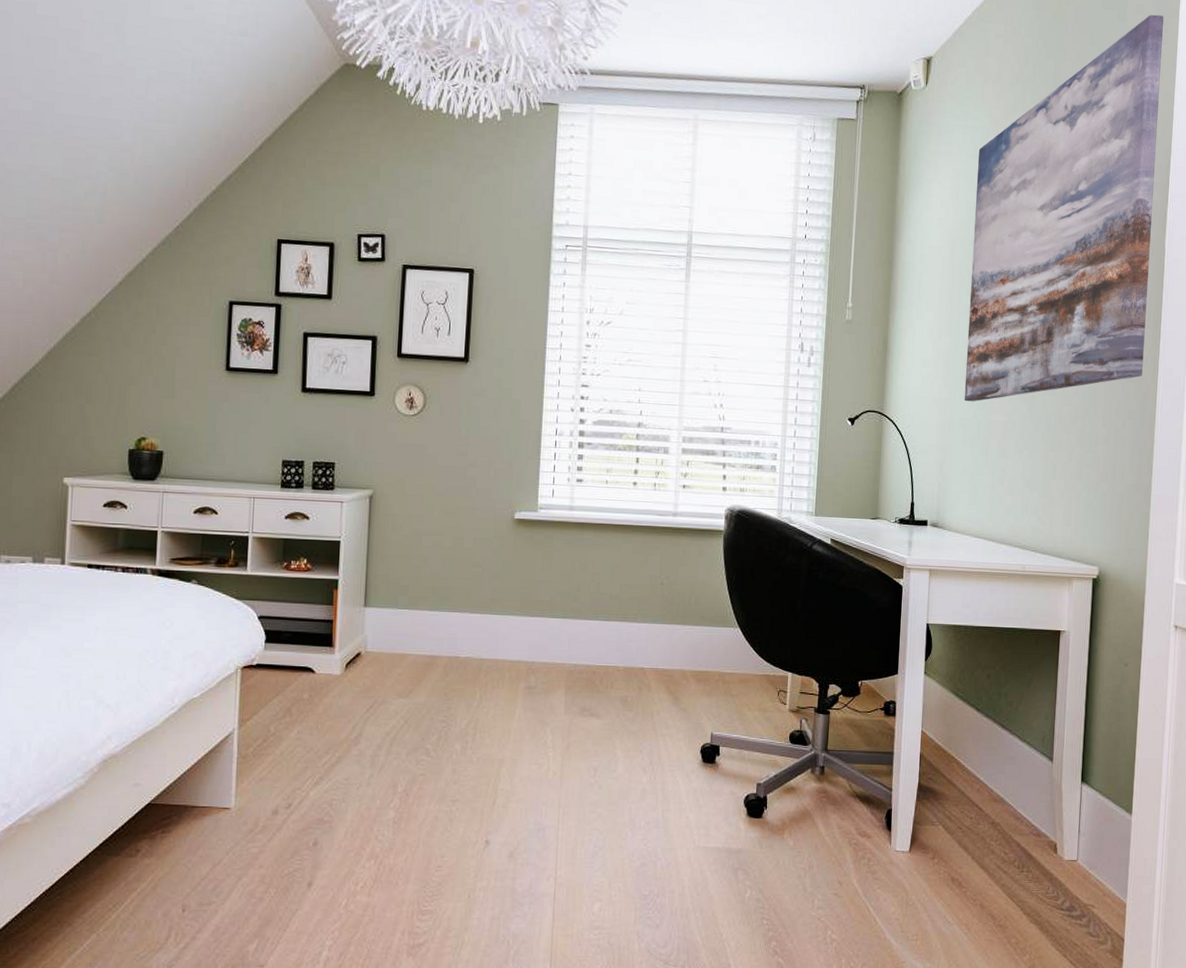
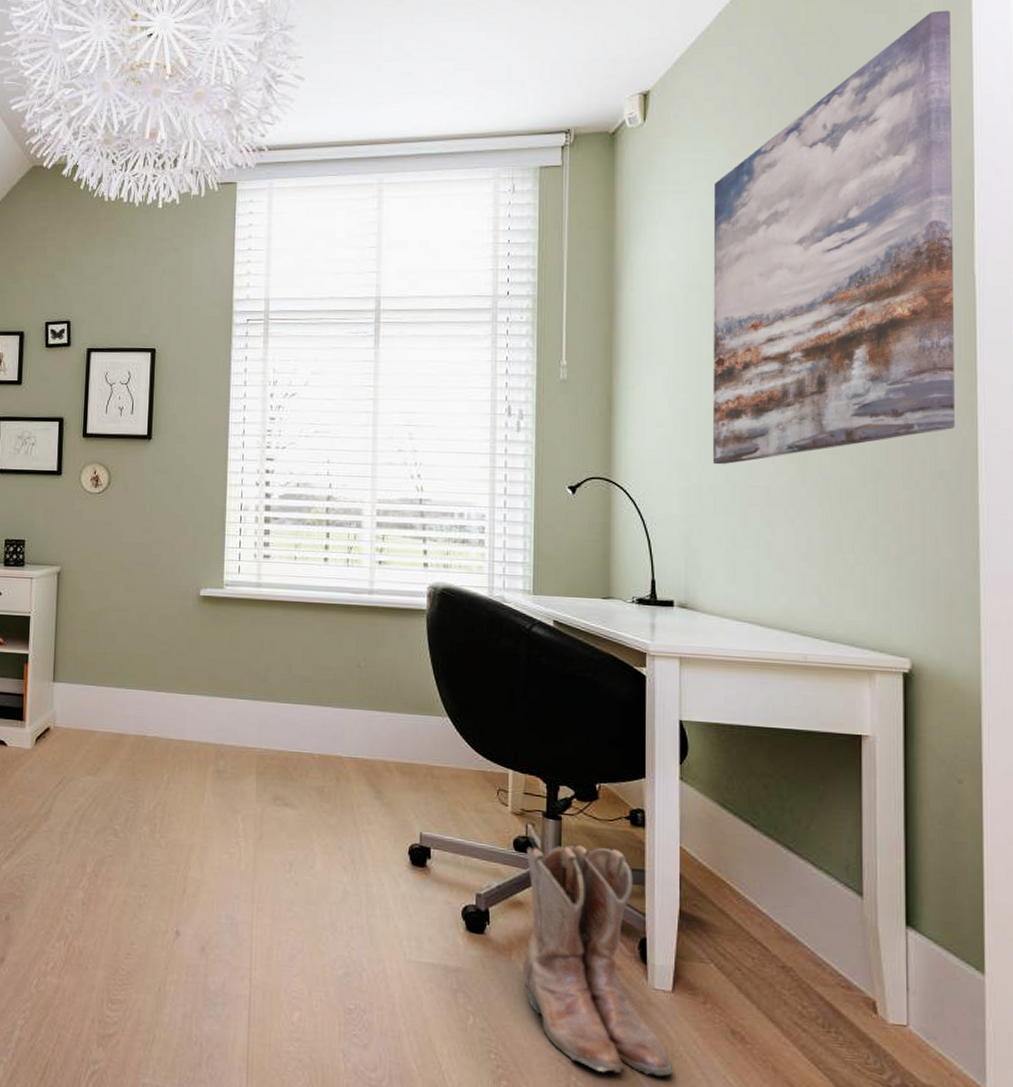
boots: none [793,735,907,925] -> present [524,845,674,1077]

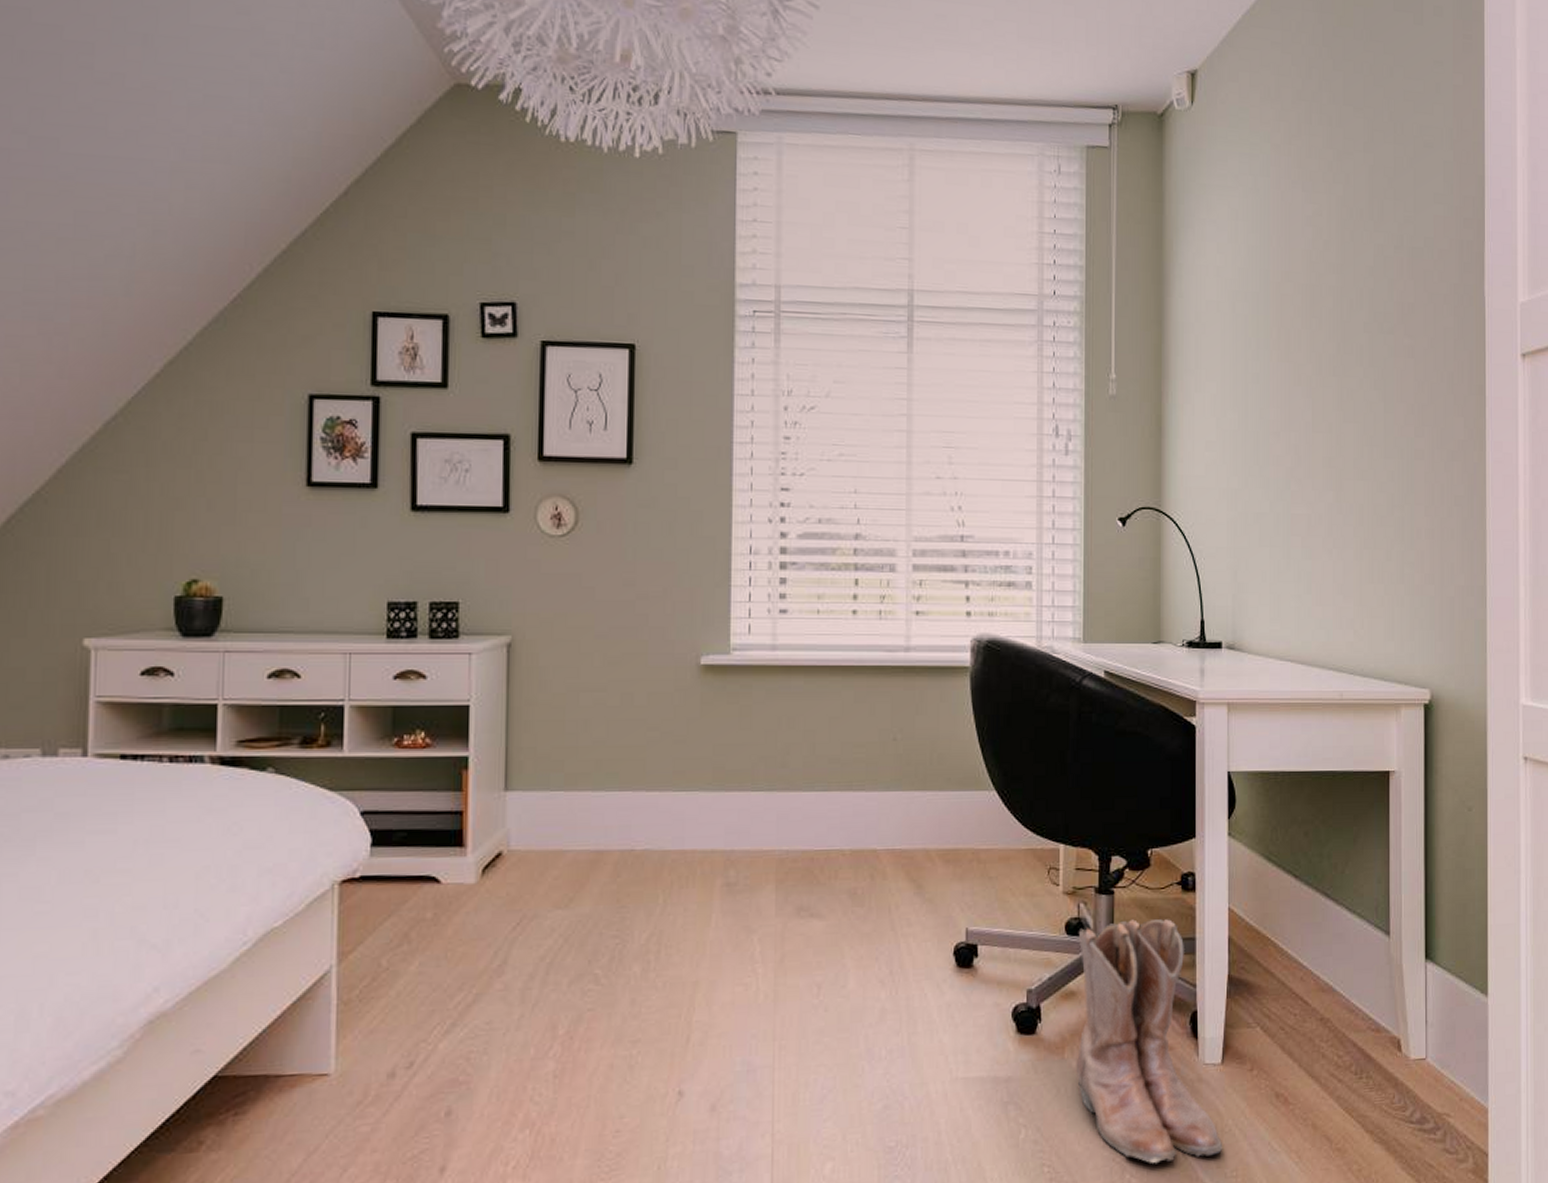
wall art: present [712,10,955,465] -> none [1258,17,1468,492]

